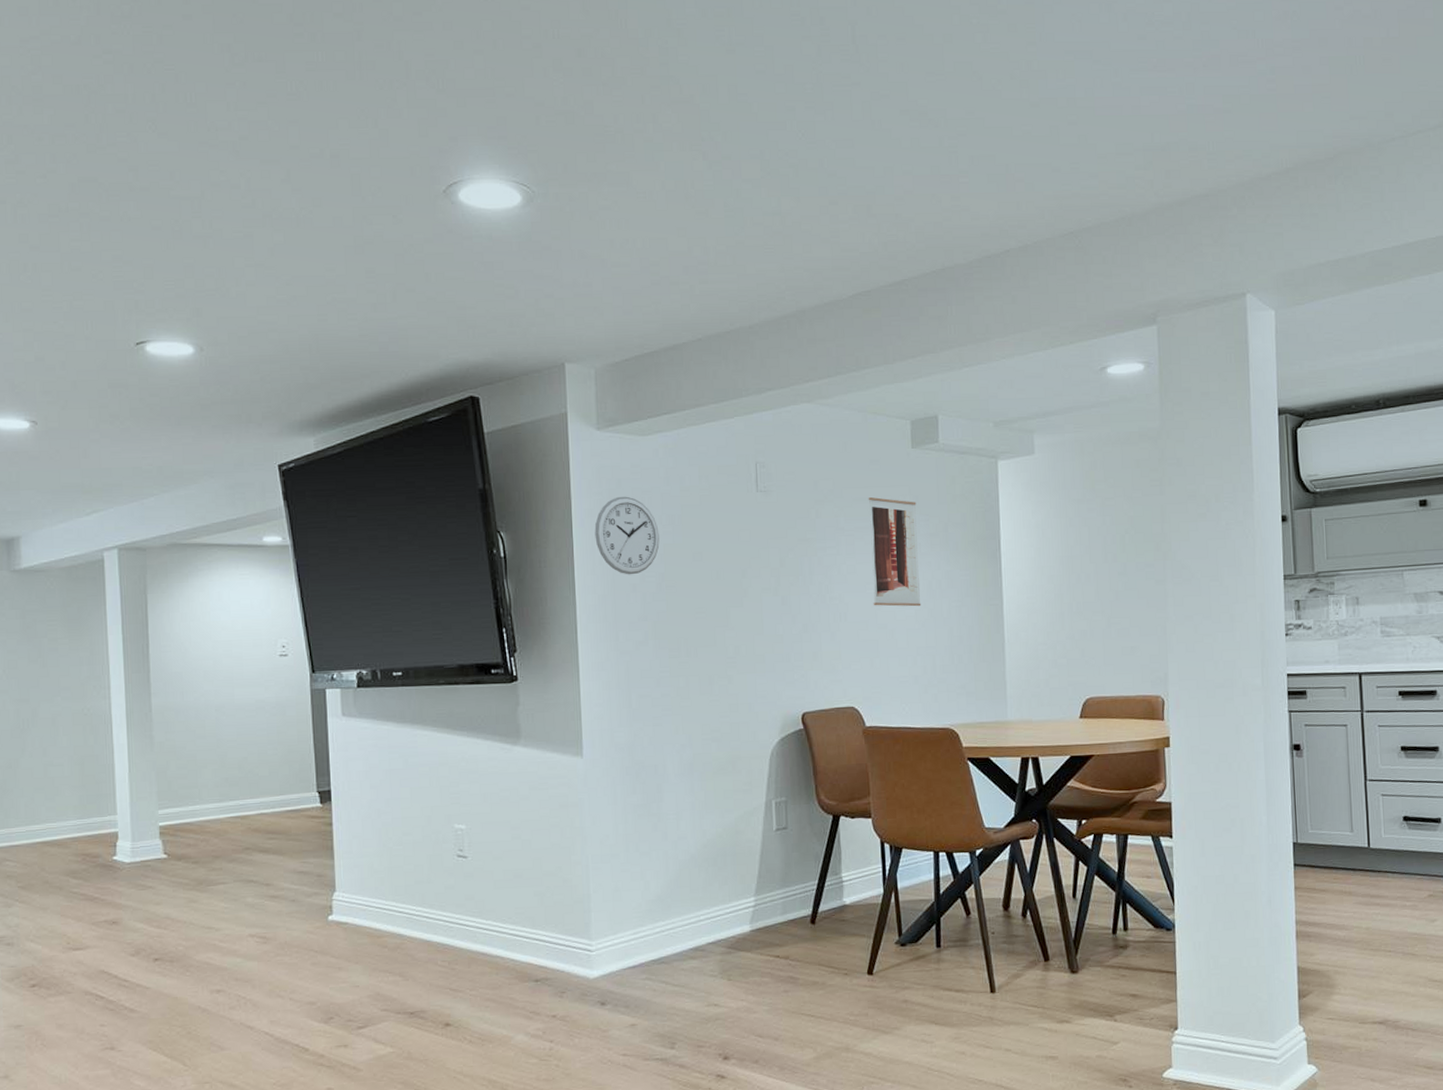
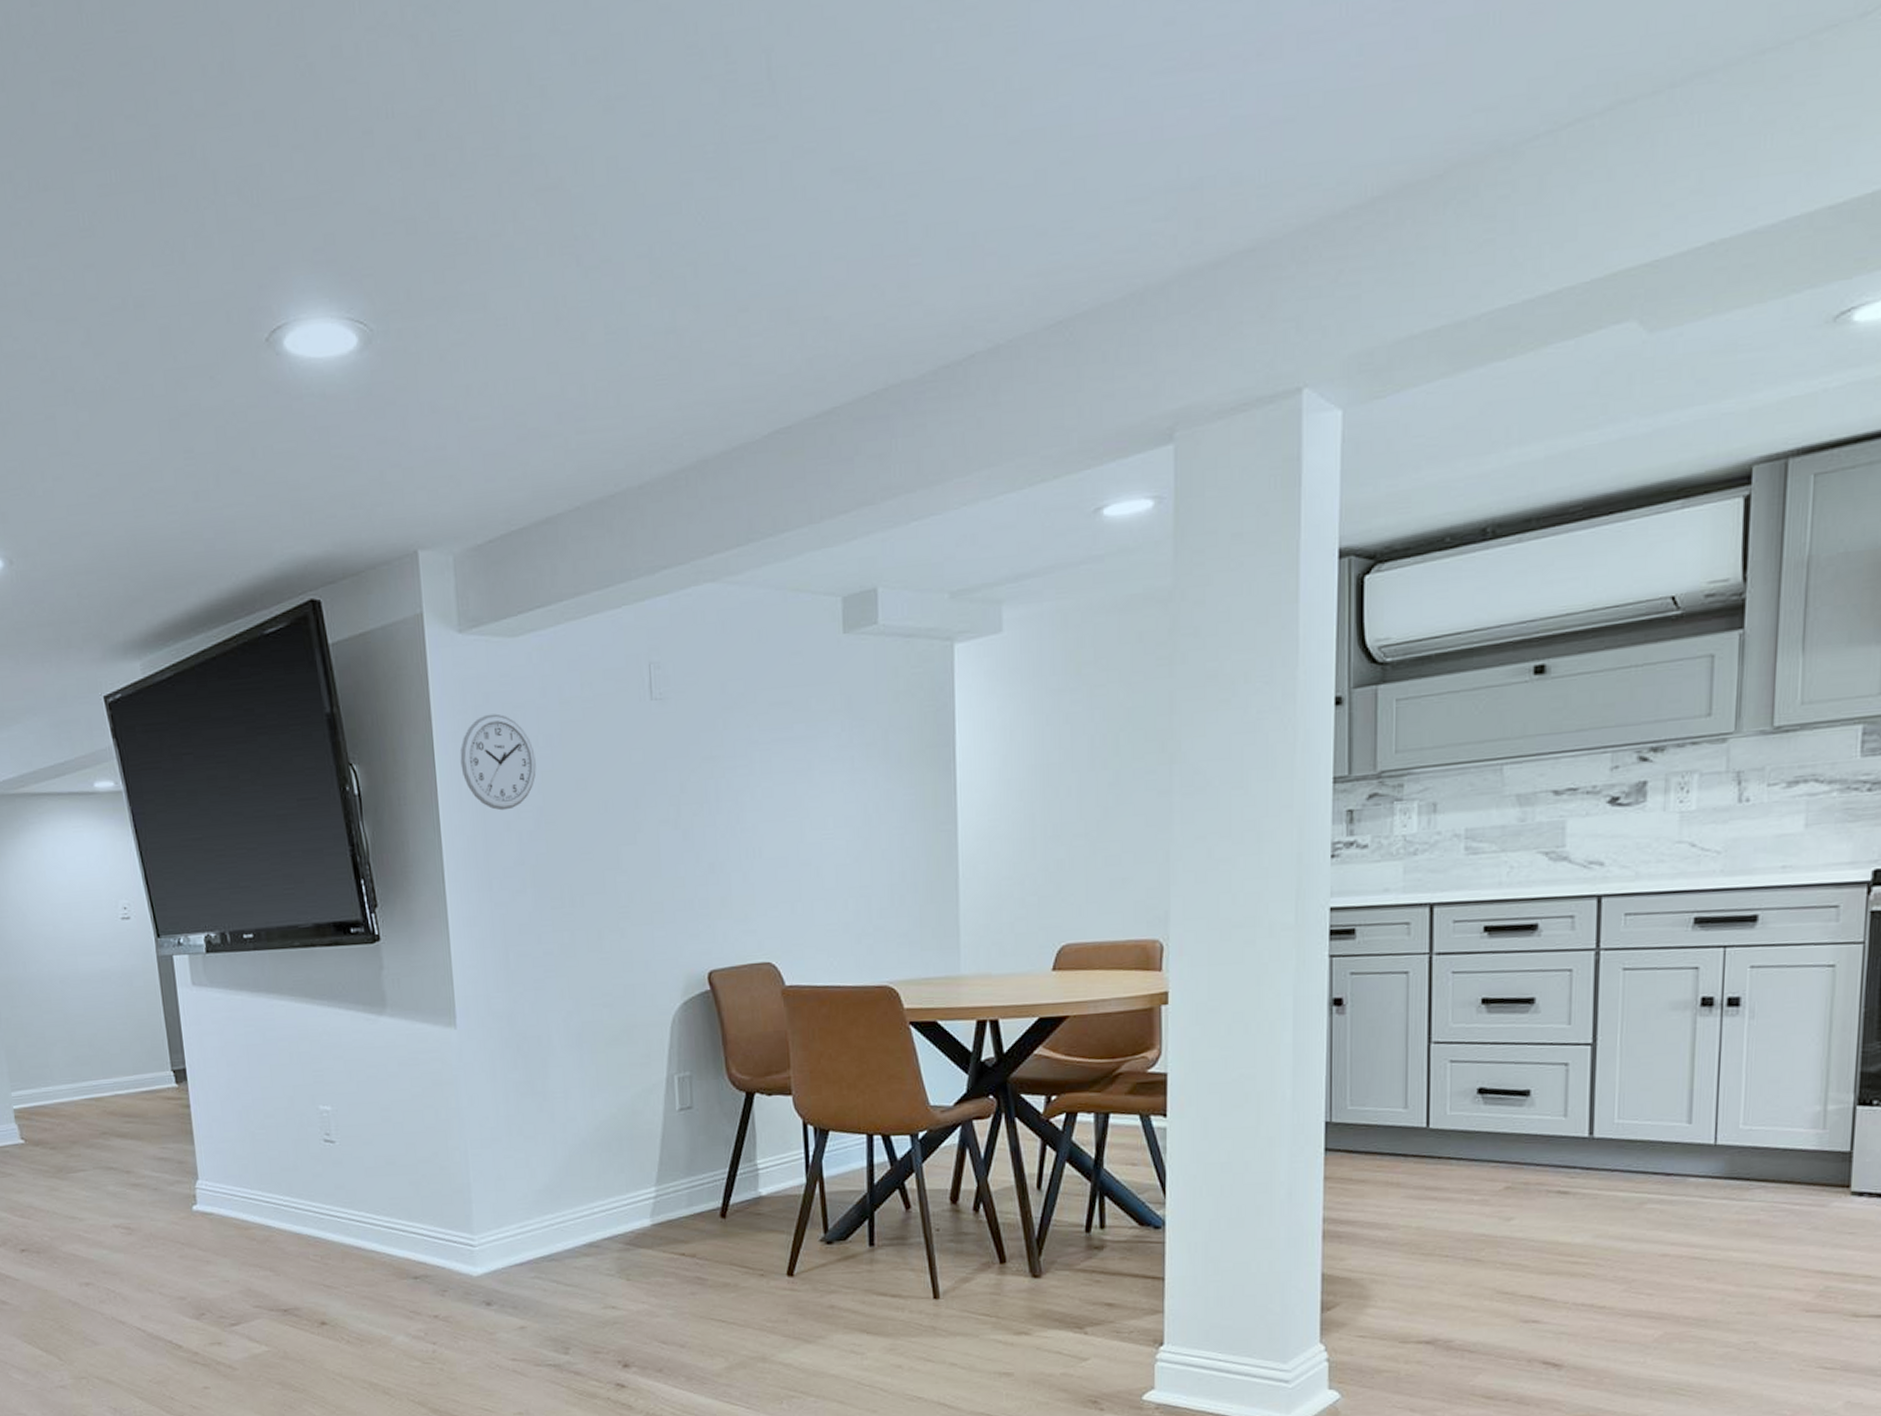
wall art: present [868,497,921,607] -> none [788,699,854,838]

